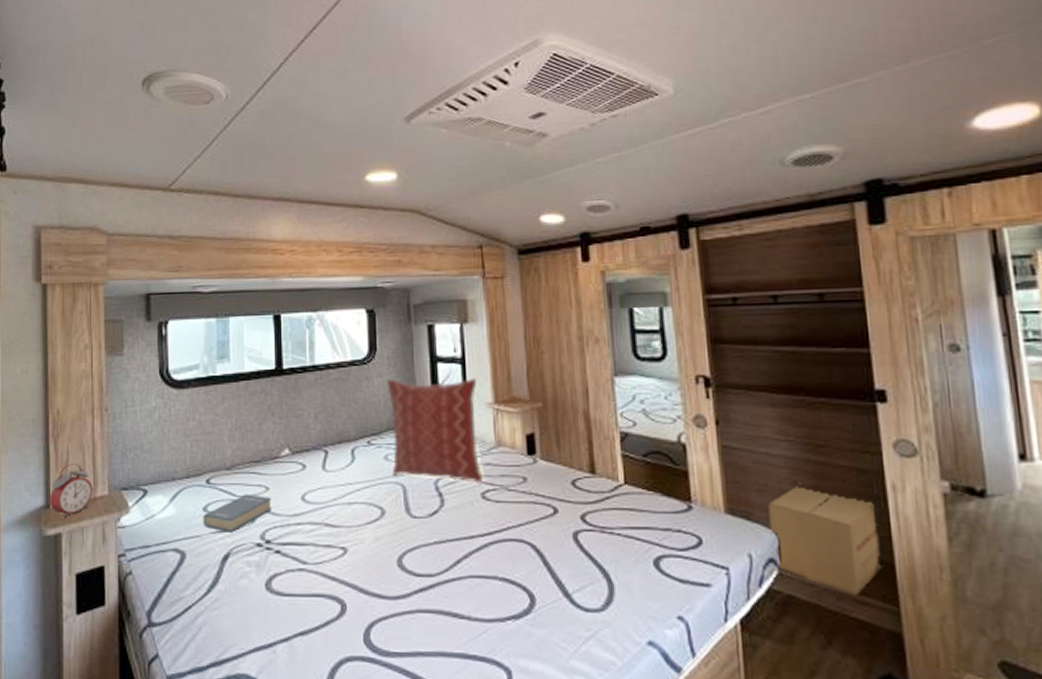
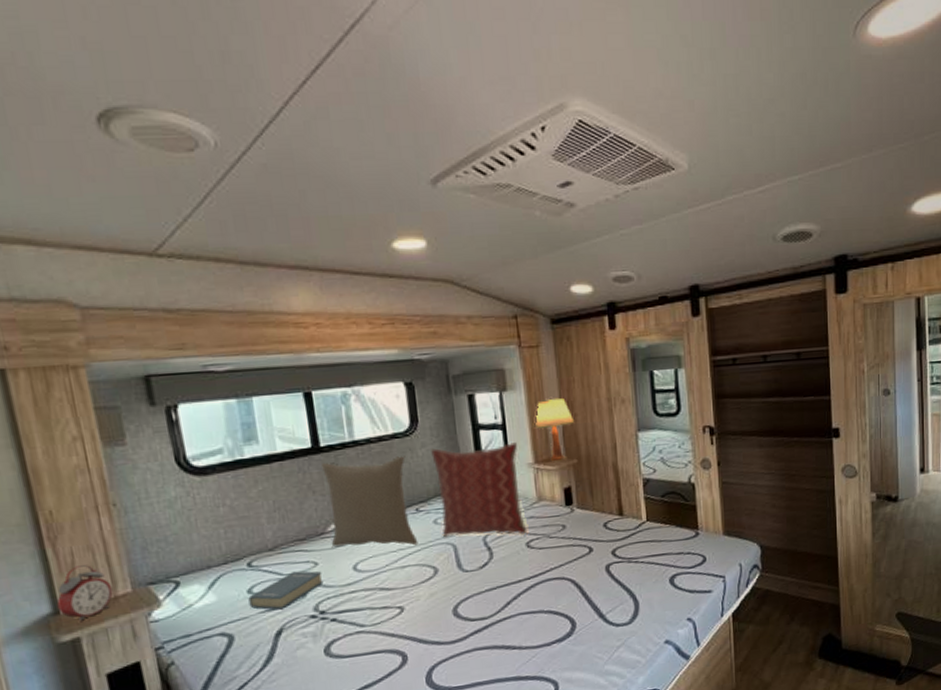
pillow: none [283,384,367,481] -> present [322,456,418,548]
table lamp: none [494,333,541,403] -> present [533,398,575,462]
box: present [768,483,885,597] -> none [754,505,831,584]

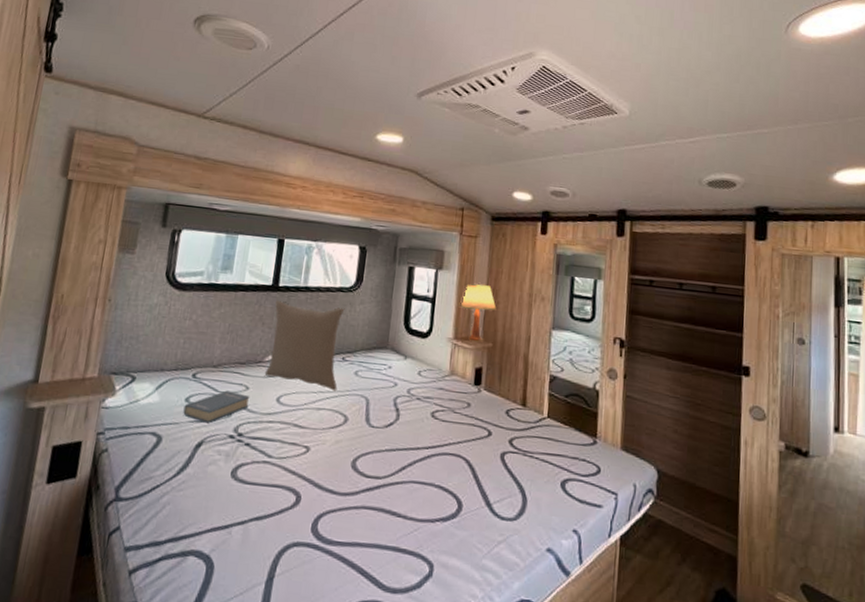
alarm clock: present [56,565,113,621] -> none [38,344,84,393]
pillow: present [431,442,528,537] -> none [359,307,443,404]

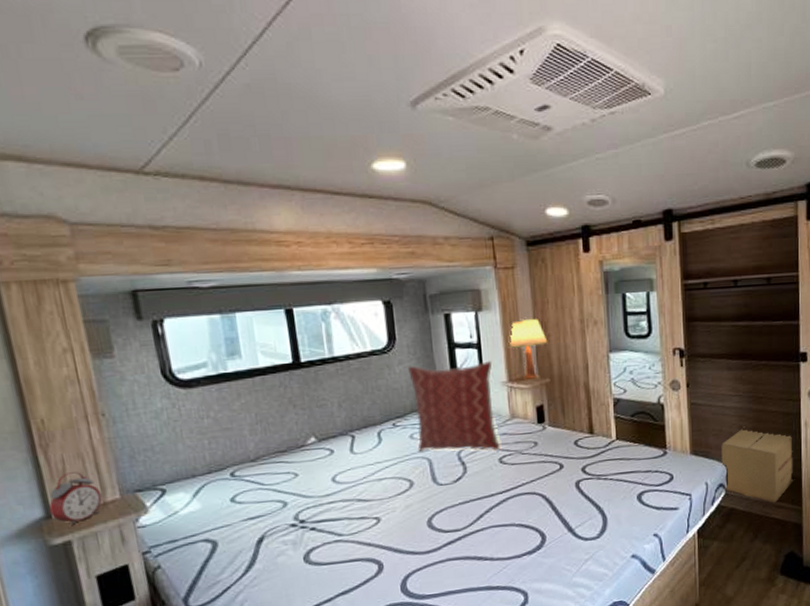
alarm clock: none [38,344,84,393] -> present [48,472,102,525]
book: present [183,390,250,423] -> none [231,481,303,518]
pillow: present [264,299,344,392] -> none [302,372,395,460]
pillow: none [359,307,443,404] -> present [408,361,500,451]
box: none [652,432,731,525] -> present [721,427,795,503]

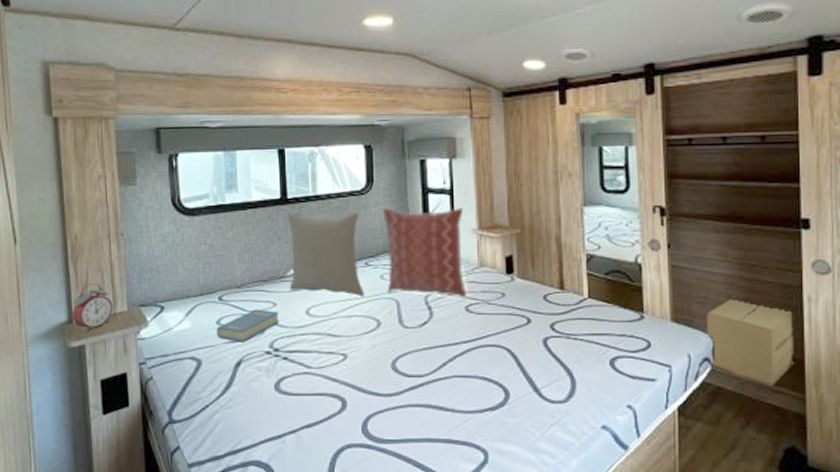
book: none [231,481,303,518] -> present [216,309,280,343]
pillow: none [302,372,395,460] -> present [287,212,365,297]
table lamp: present [507,318,548,381] -> none [479,167,520,230]

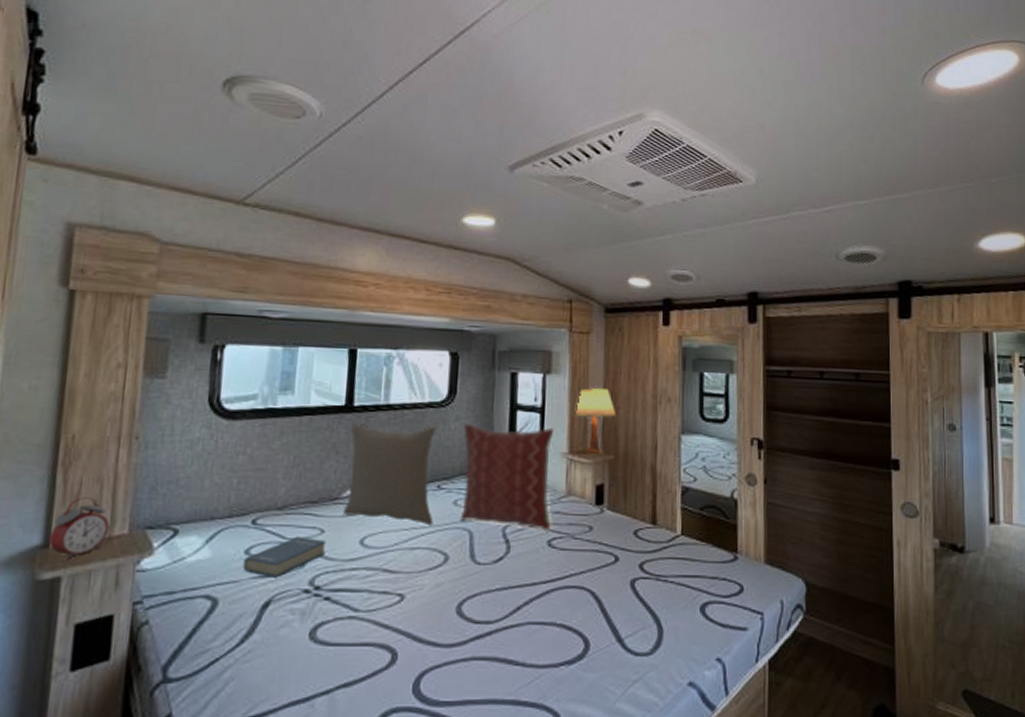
table lamp: none [479,167,520,230] -> present [572,387,617,455]
box: present [707,296,796,387] -> none [800,538,886,638]

